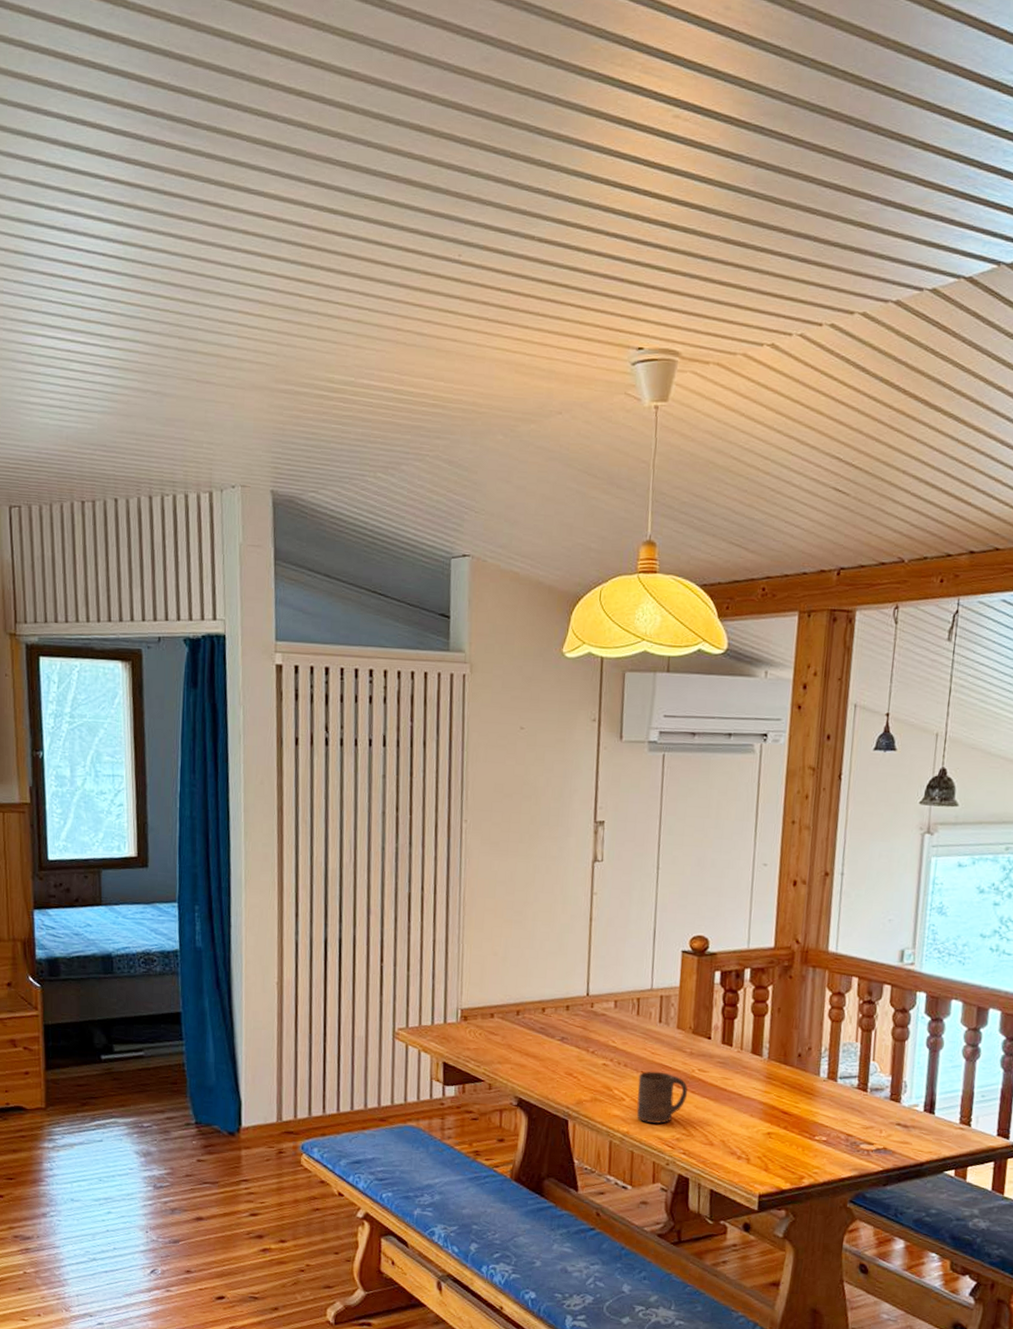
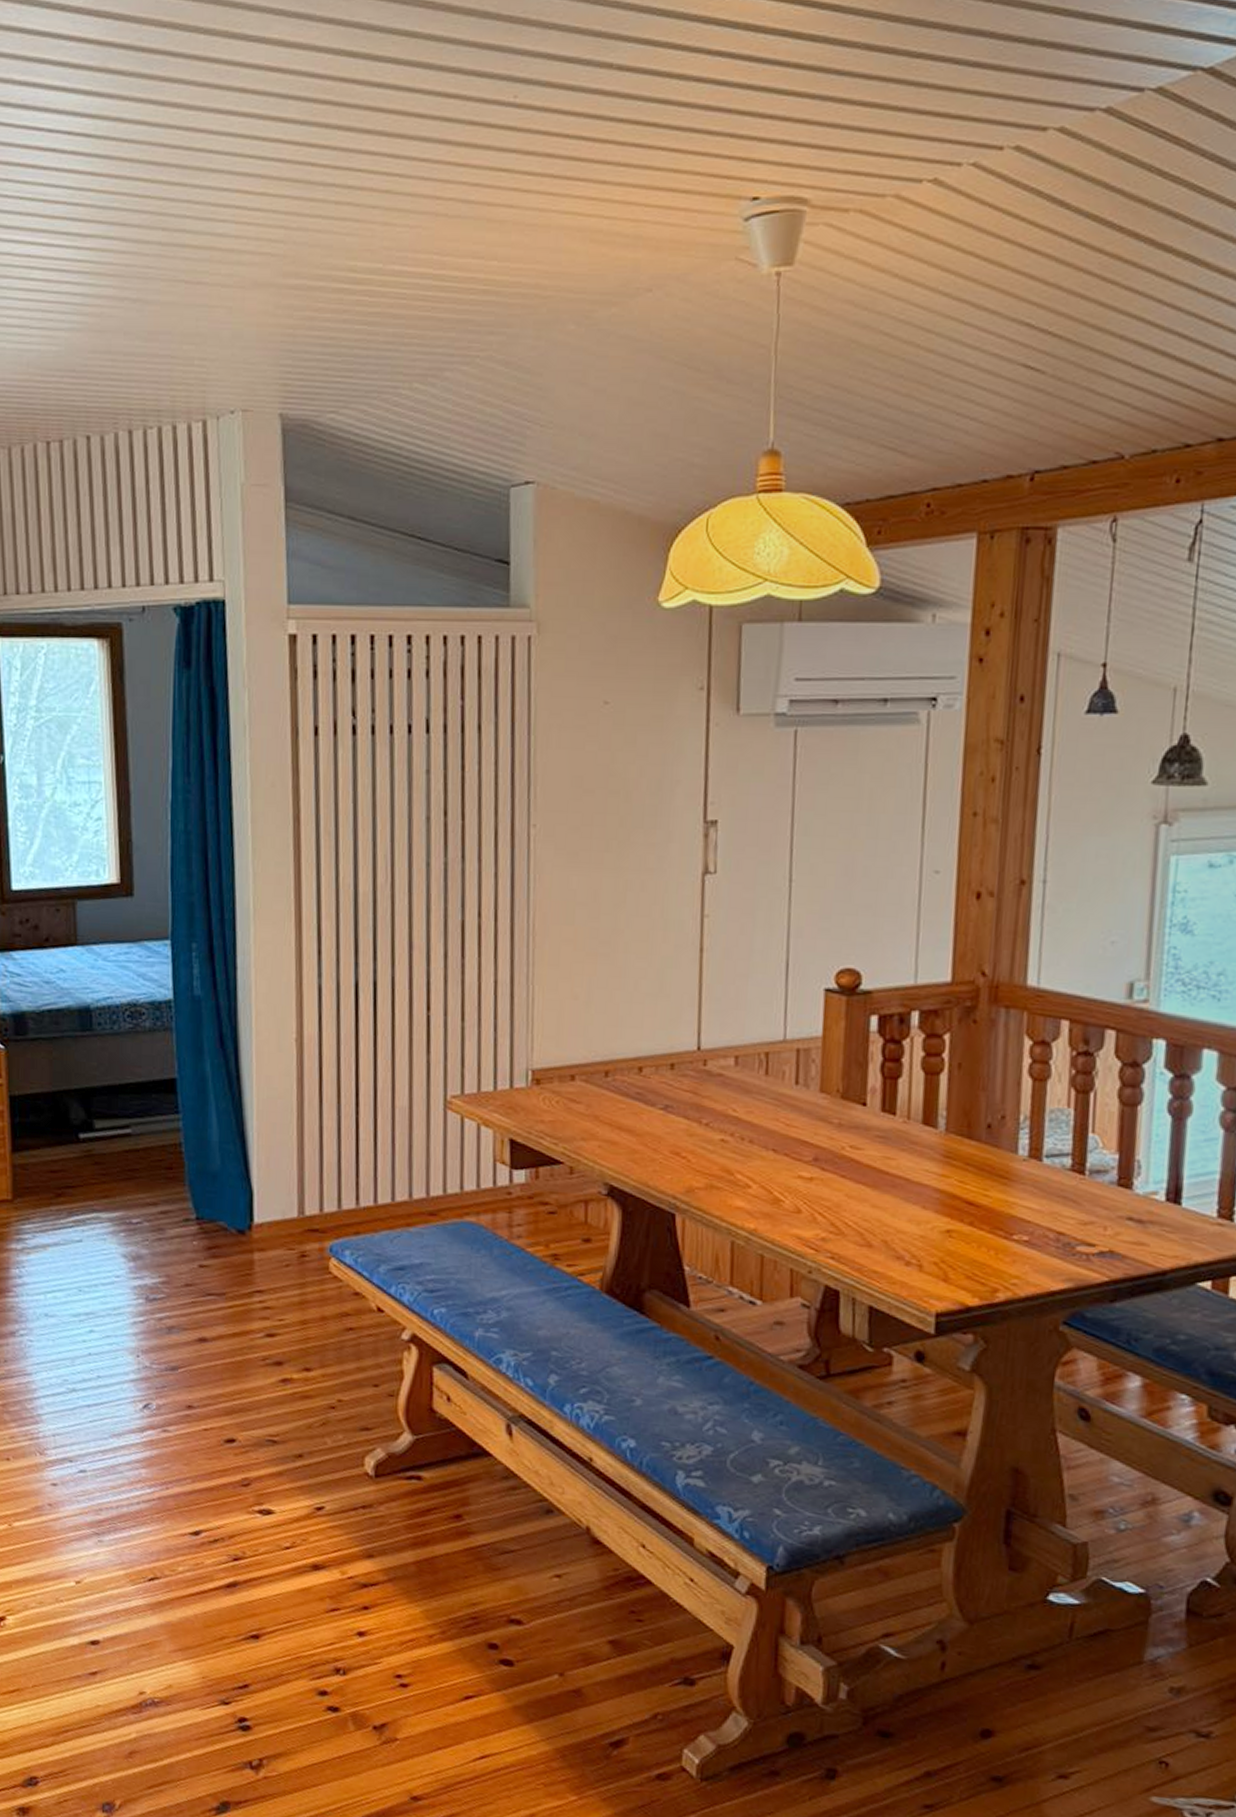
cup: present [636,1071,688,1124] -> none [767,1148,837,1218]

